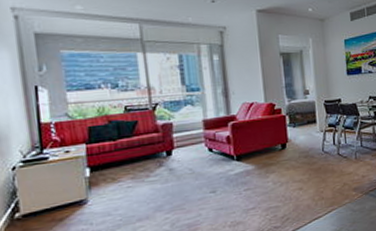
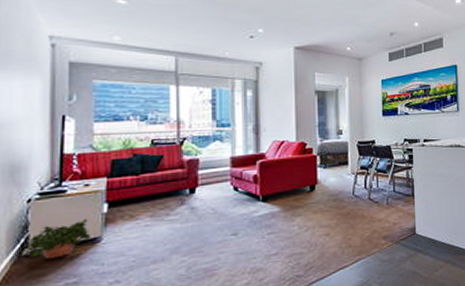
potted plant: none [14,183,78,222] -> present [22,219,92,260]

